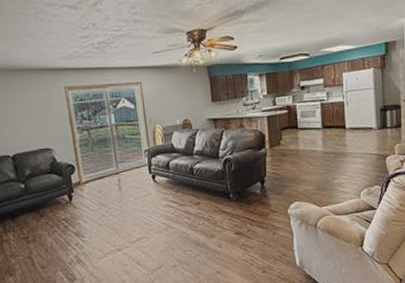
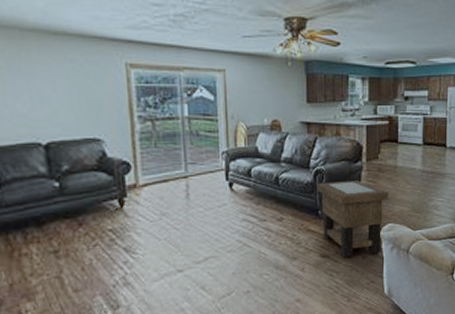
side table: none [226,165,293,235] -> present [317,180,388,258]

